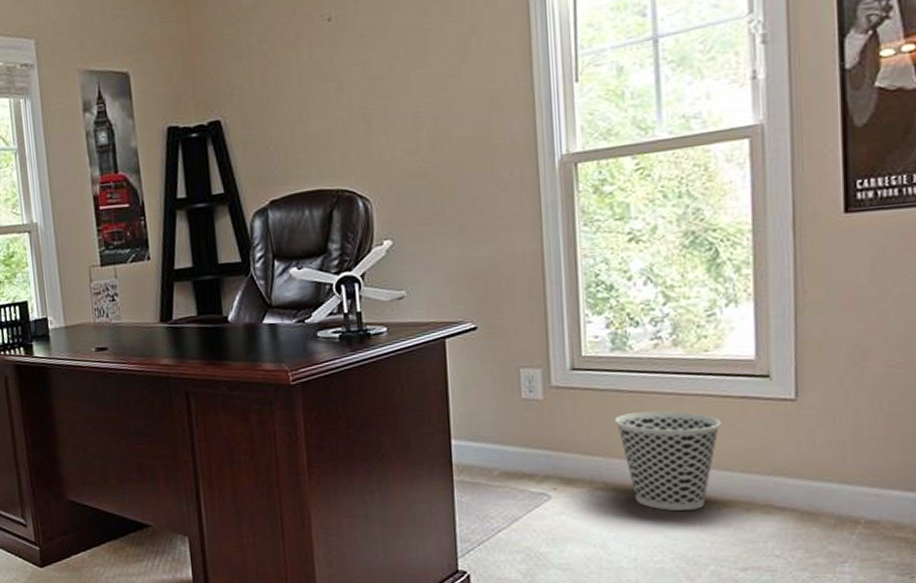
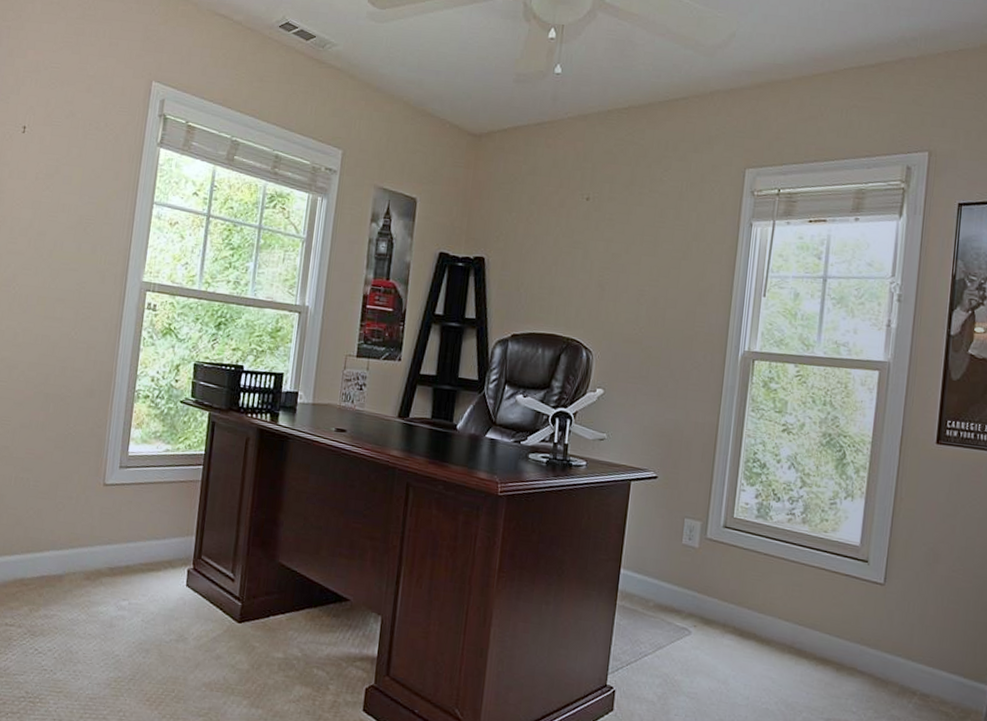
wastebasket: present [614,411,721,511] -> none [750,572,828,663]

